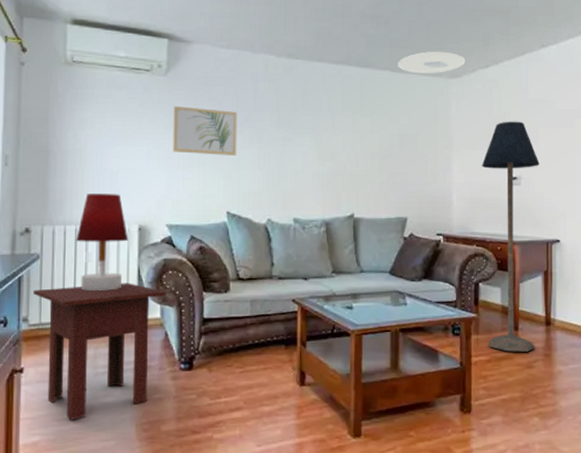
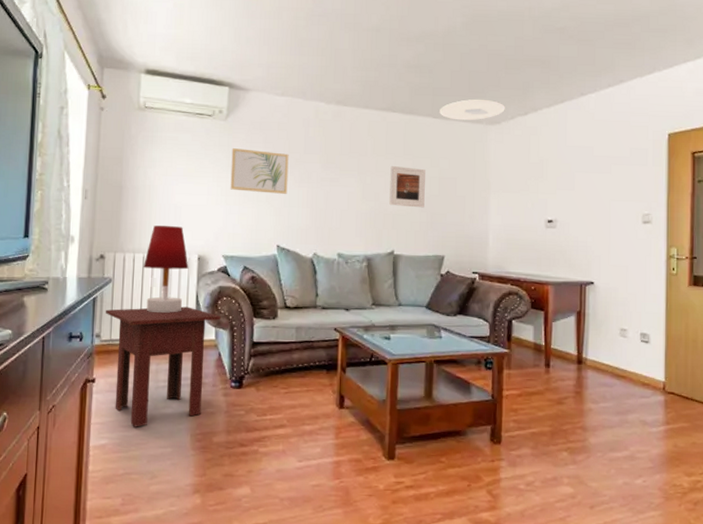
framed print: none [347,122,385,167] -> present [389,165,425,208]
floor lamp: present [481,121,539,352] -> none [517,166,576,388]

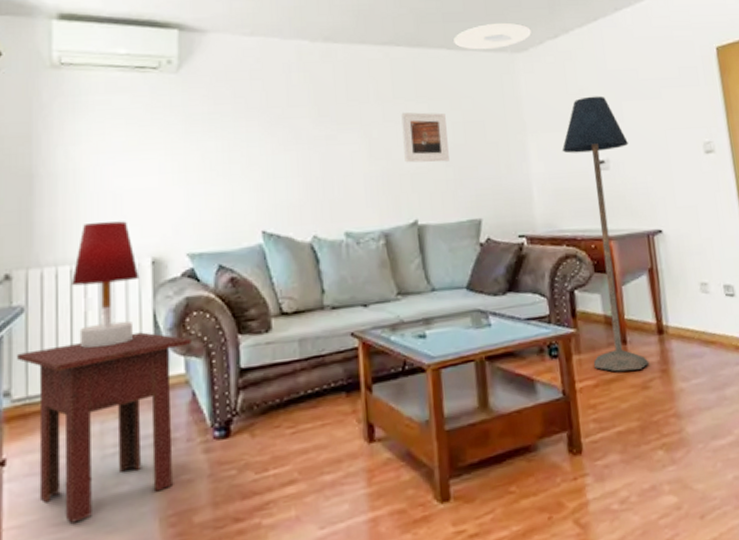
wall art: present [230,148,289,194] -> none [189,107,270,164]
floor lamp: none [517,166,576,388] -> present [562,96,650,372]

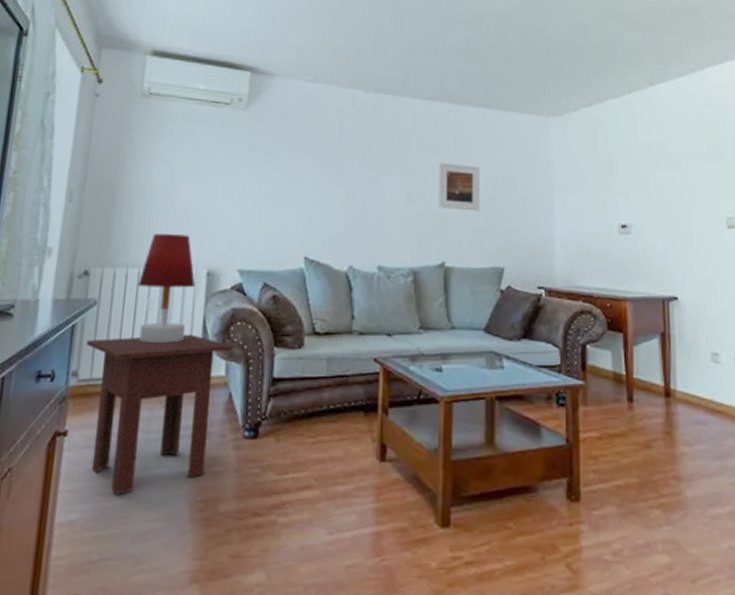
ceiling light: present [454,22,531,50] -> none [494,88,567,112]
floor lamp: present [562,96,650,372] -> none [586,163,654,428]

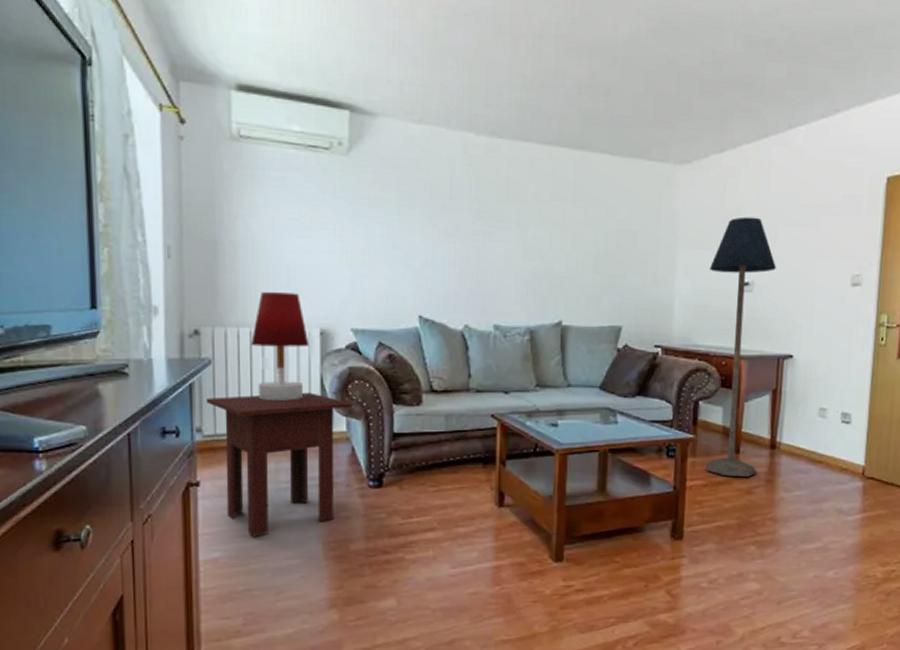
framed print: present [438,162,480,211] -> none [556,215,600,268]
floor lamp: none [586,163,654,428] -> present [706,217,776,477]

